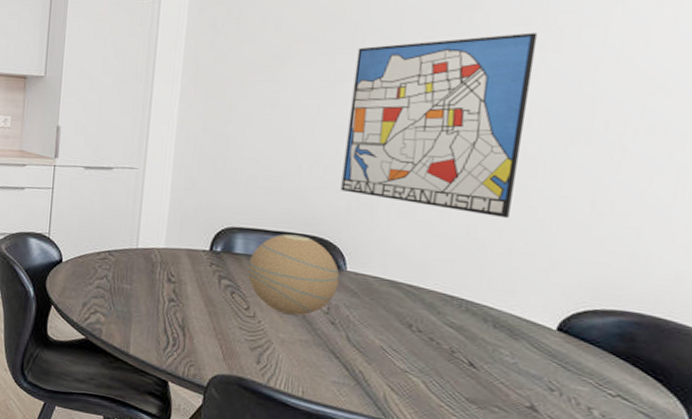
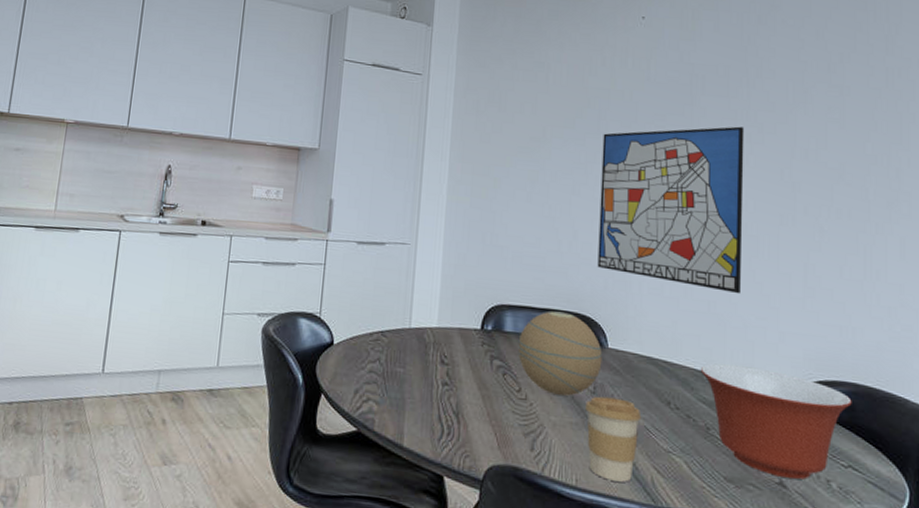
coffee cup: none [317,316,378,397] -> present [585,396,642,482]
mixing bowl: none [450,288,633,405] -> present [700,363,852,480]

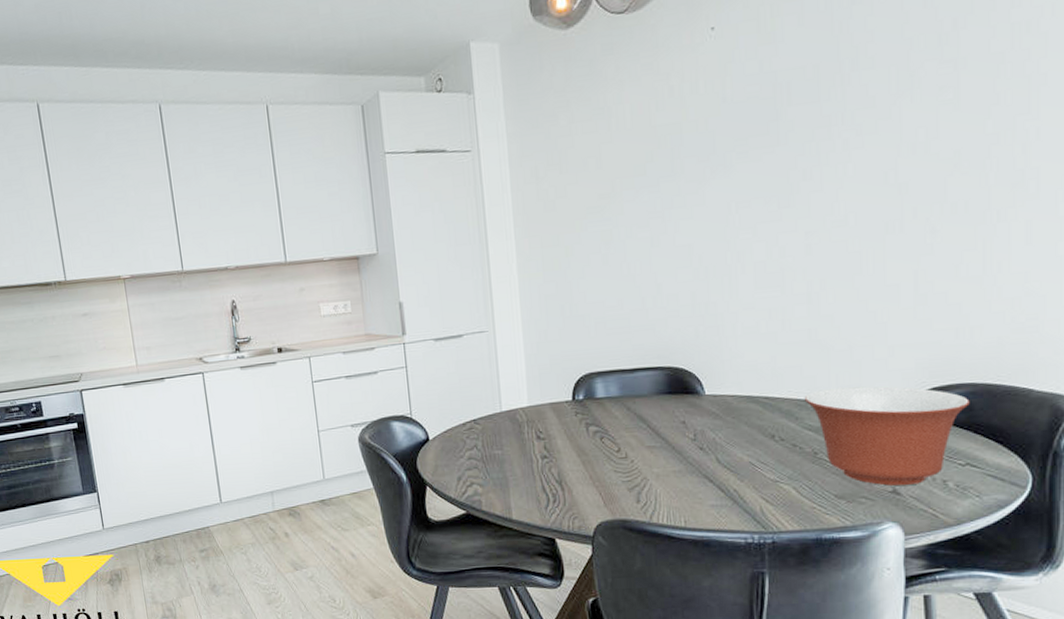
decorative orb: present [518,311,602,396] -> none [612,368,700,448]
coffee cup: present [585,396,642,482] -> none [687,440,746,517]
wall art: present [597,126,745,295] -> none [678,133,844,318]

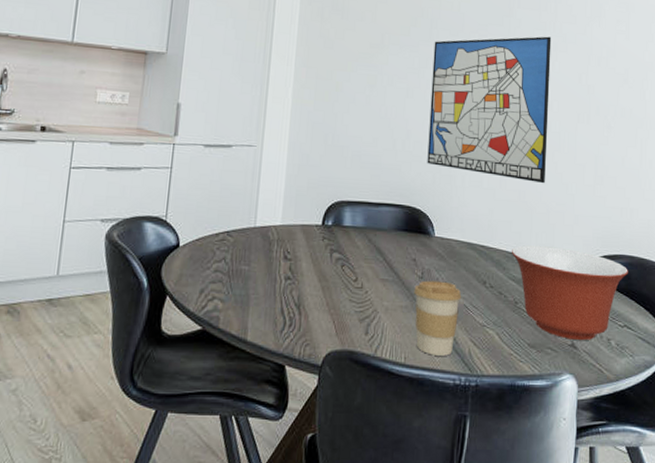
wall art: none [678,133,844,318] -> present [427,36,552,184]
coffee cup: none [687,440,746,517] -> present [414,280,462,356]

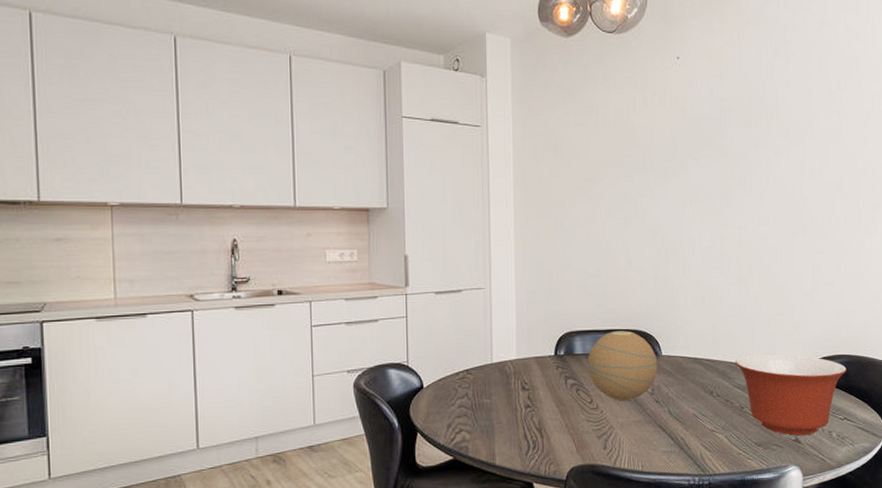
decorative orb: none [355,205,430,282] -> present [587,330,658,400]
coffee cup: present [414,280,462,356] -> none [646,395,691,462]
wall art: present [427,36,552,184] -> none [648,153,765,297]

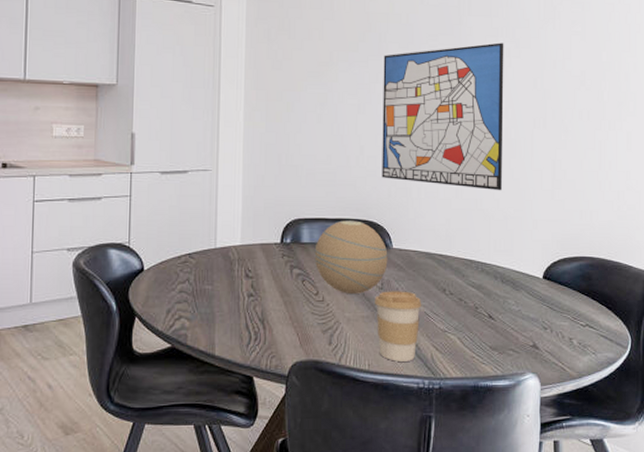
coffee cup: none [646,395,691,462] -> present [375,291,422,361]
wall art: none [648,153,765,297] -> present [382,42,504,191]
mixing bowl: present [735,354,847,435] -> none [469,252,589,340]

